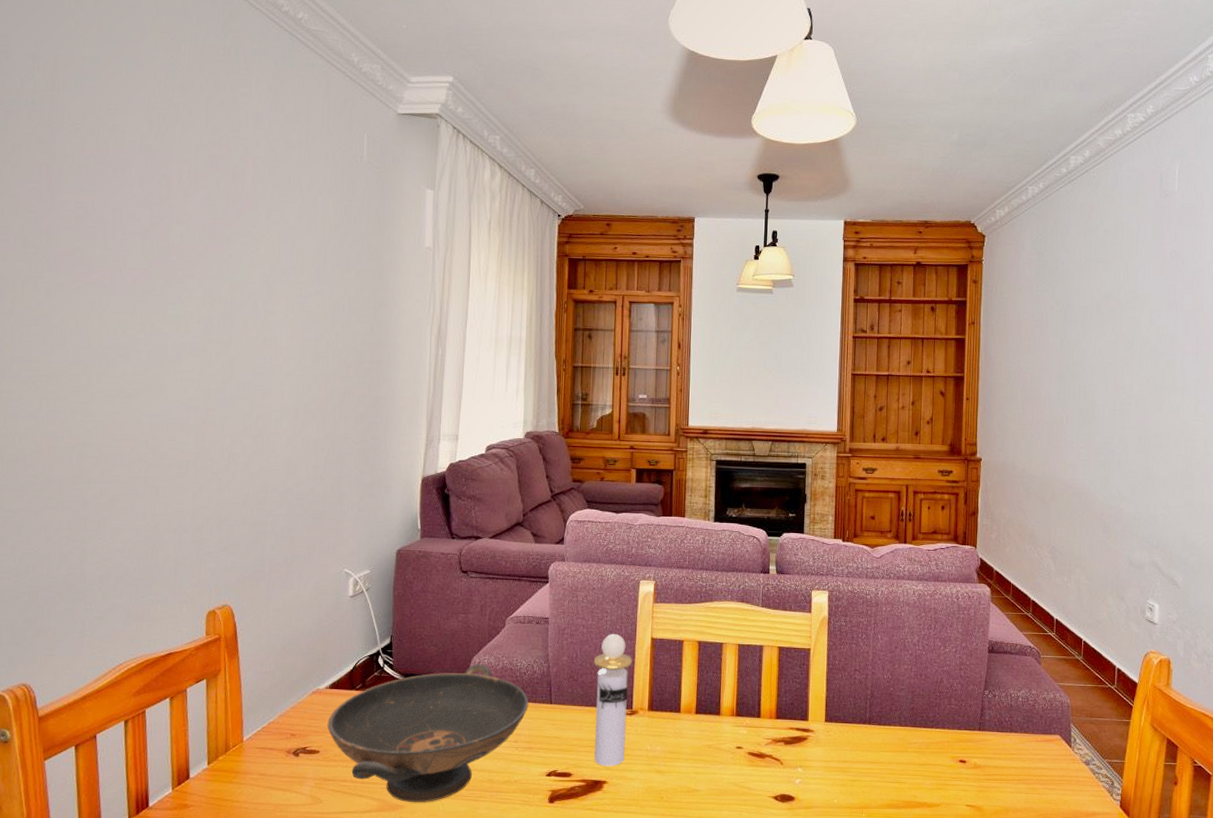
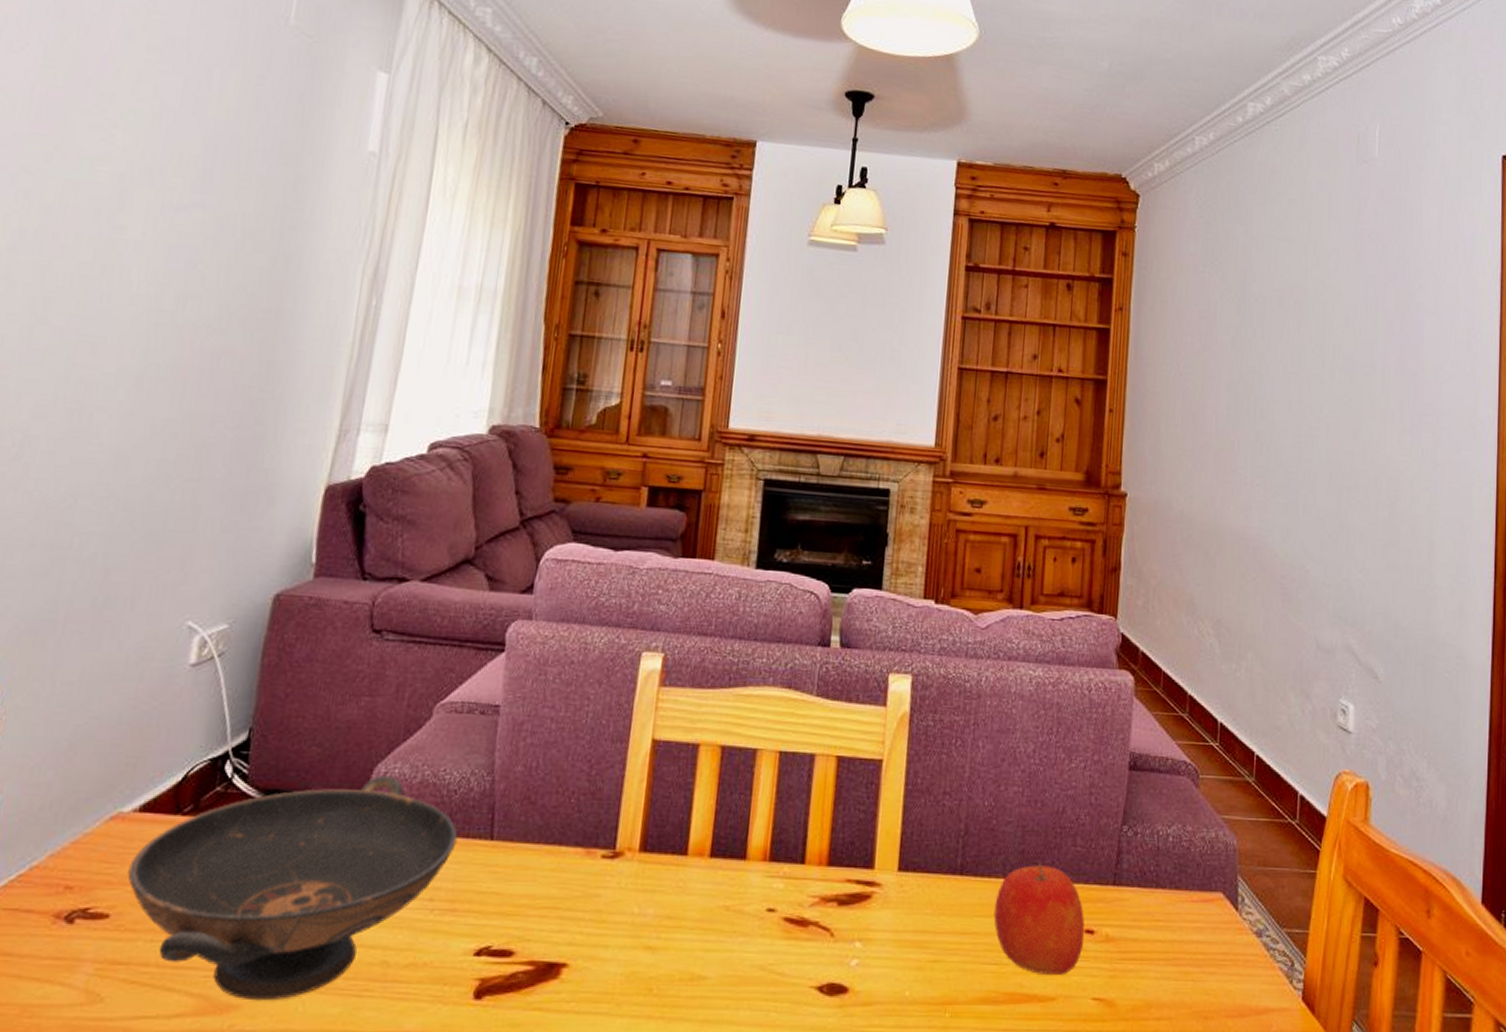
perfume bottle: present [594,634,632,767] -> none [551,732,621,940]
apple: none [894,714,959,790] -> present [993,860,1085,975]

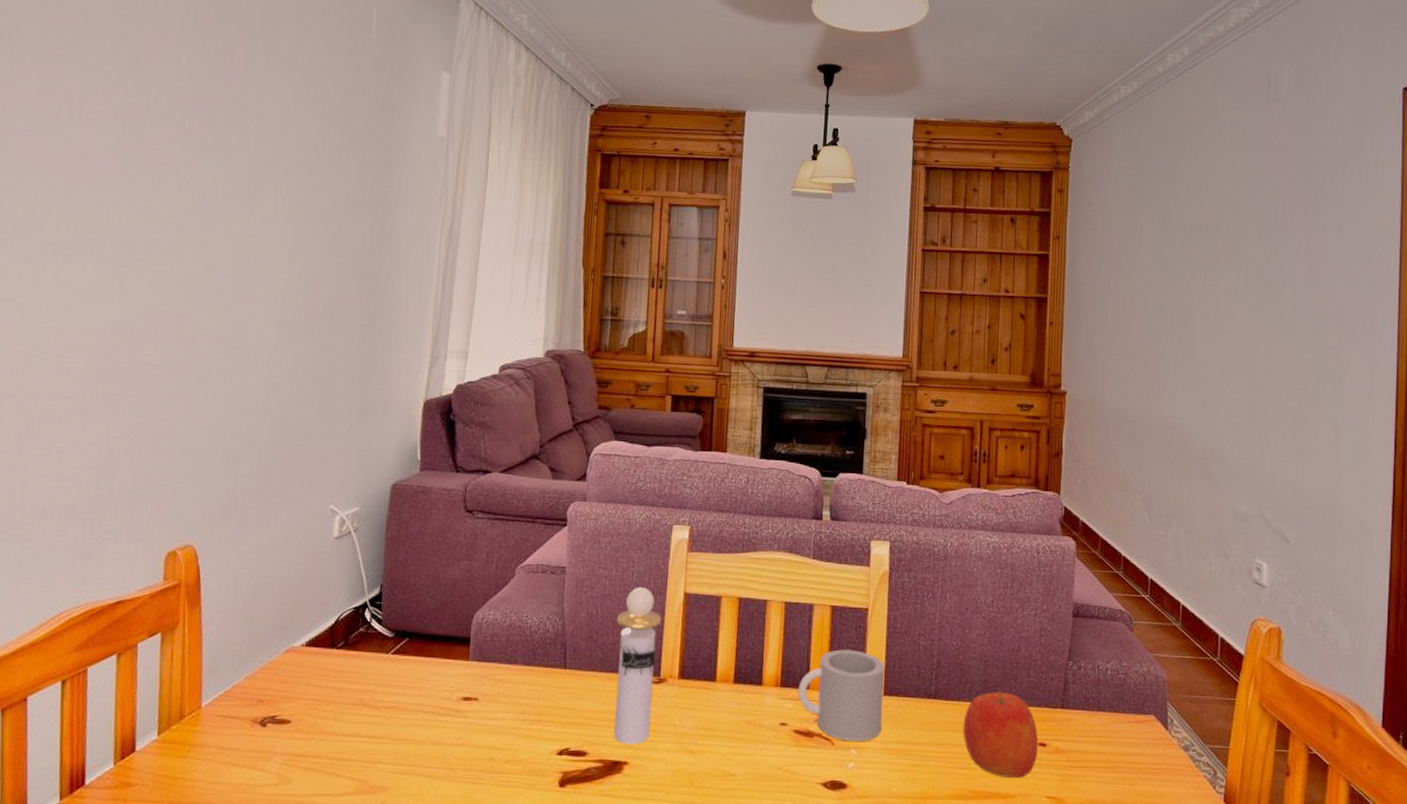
decorative bowl: present [127,775,458,1001] -> none [301,620,540,785]
perfume bottle: none [551,732,621,940] -> present [614,587,661,745]
mug: none [791,812,901,931] -> present [798,649,885,741]

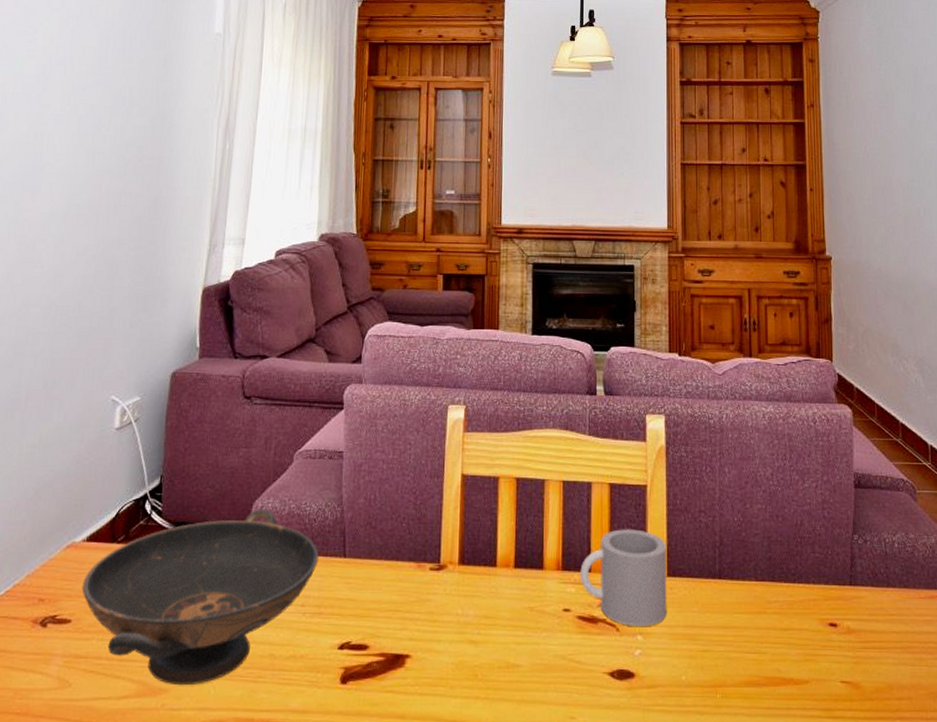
decorative bowl: none [301,620,540,785] -> present [82,509,319,686]
perfume bottle: present [614,587,661,745] -> none [395,470,439,636]
apple: present [963,688,1039,778] -> none [750,565,829,661]

